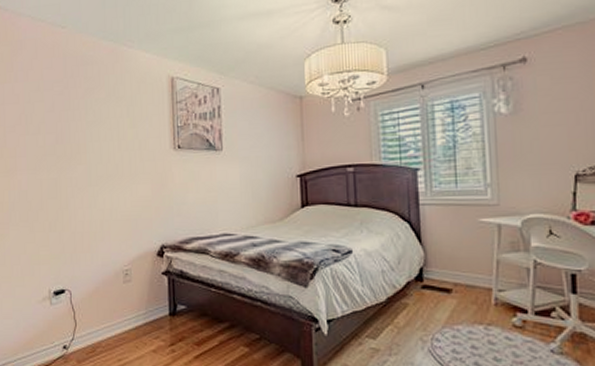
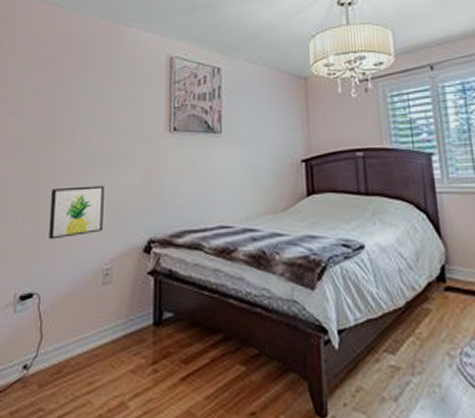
wall art: none [72,198,120,245] -> present [49,185,104,240]

